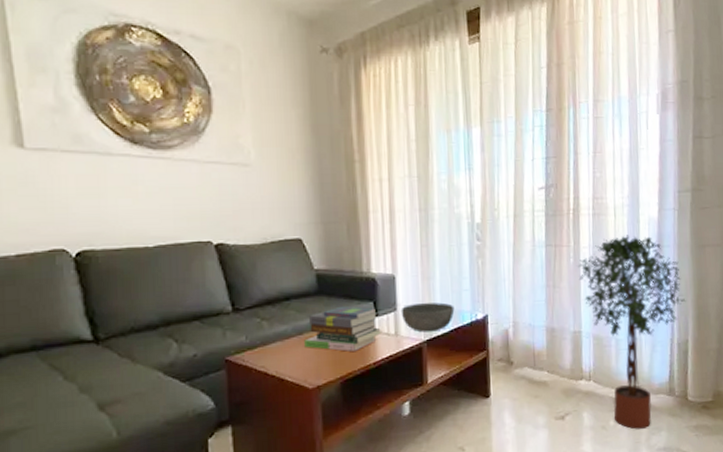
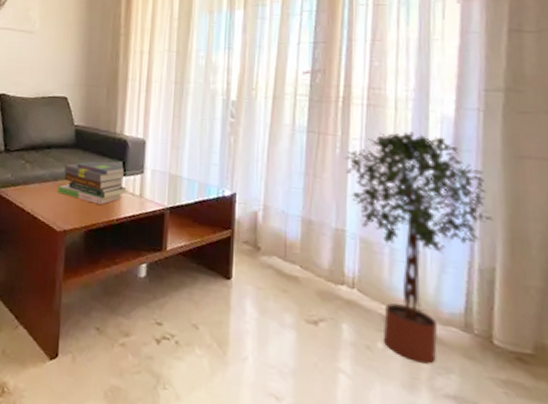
bowl: present [400,302,455,332] -> none [147,169,201,200]

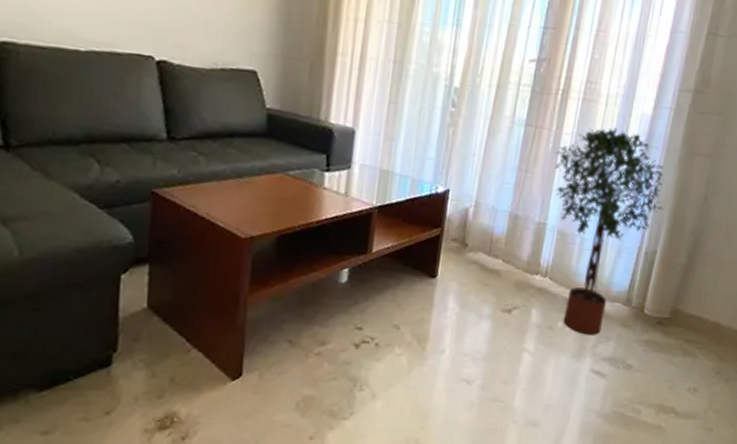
books: present [58,161,127,206] -> none [243,154,330,207]

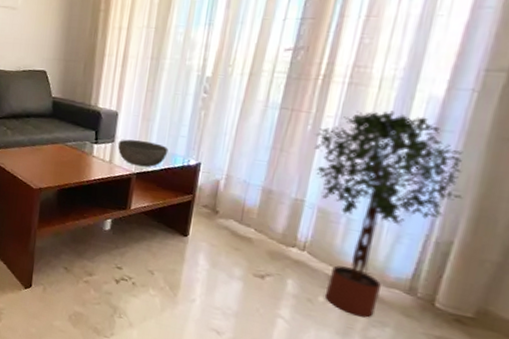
bowl: none [354,164,415,198] -> present [117,139,169,167]

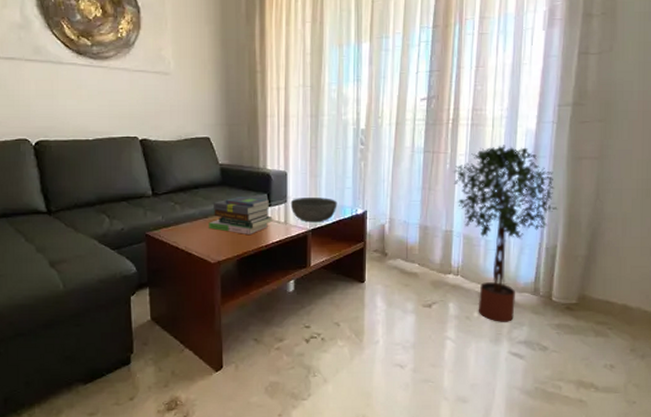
books: none [35,130,98,169] -> present [209,197,273,236]

